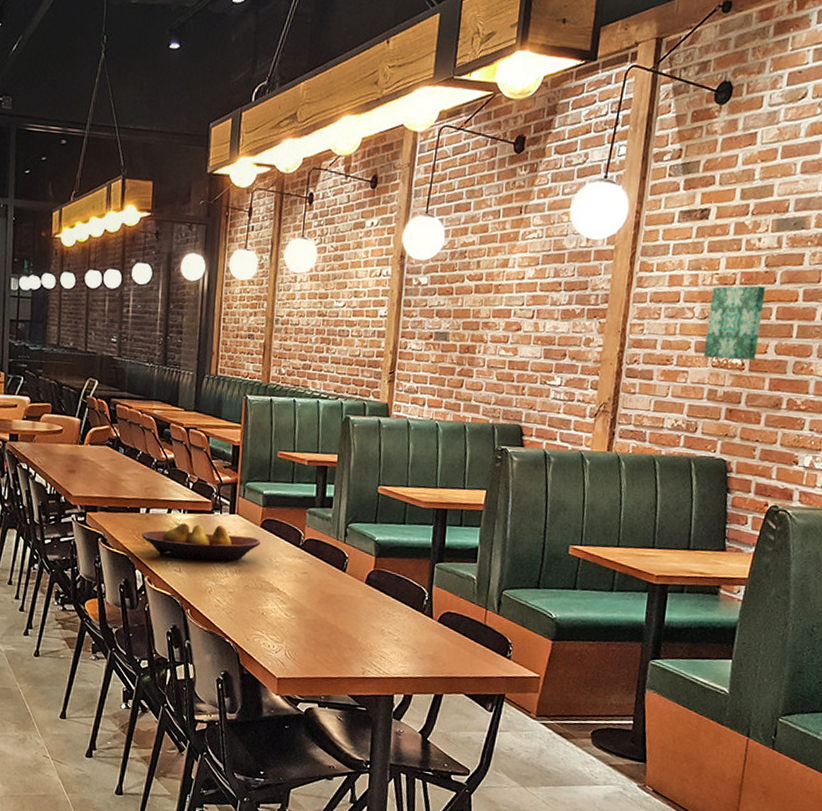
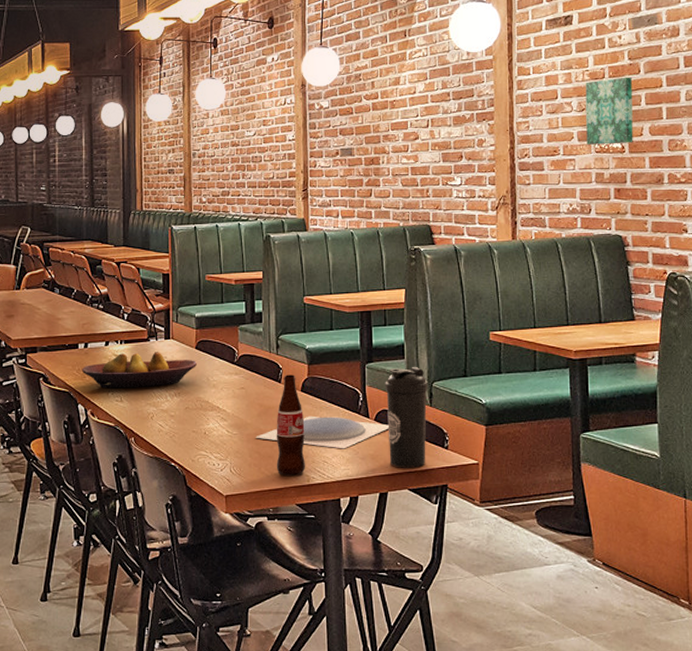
plate: none [314,609,452,647] -> present [255,416,389,449]
bottle: none [332,564,366,667] -> present [276,374,306,476]
water bottle: none [448,571,498,674] -> present [385,366,428,468]

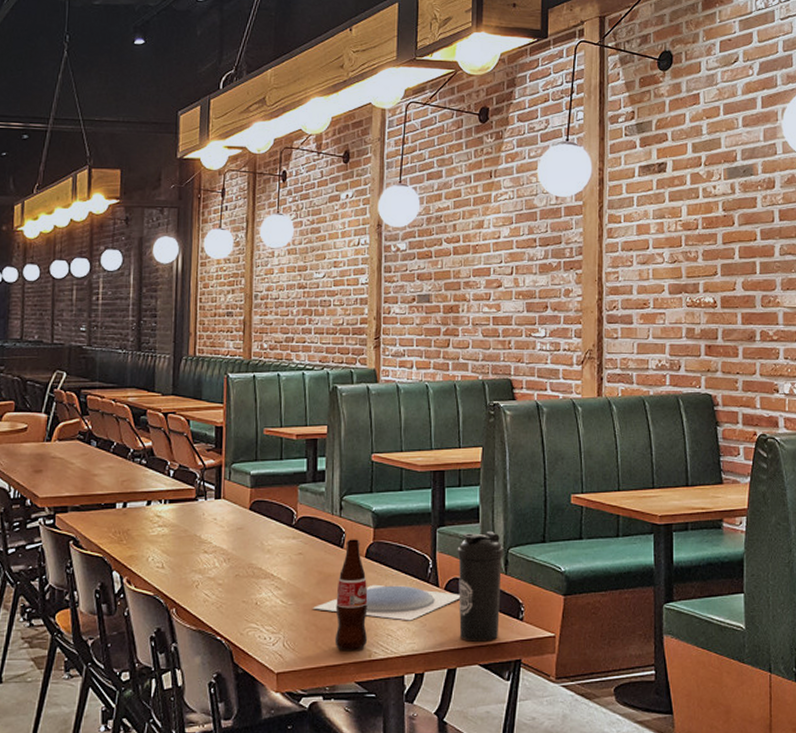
fruit bowl: present [82,352,197,389] -> none [119,513,250,554]
wall art: present [585,77,633,145] -> none [678,228,726,299]

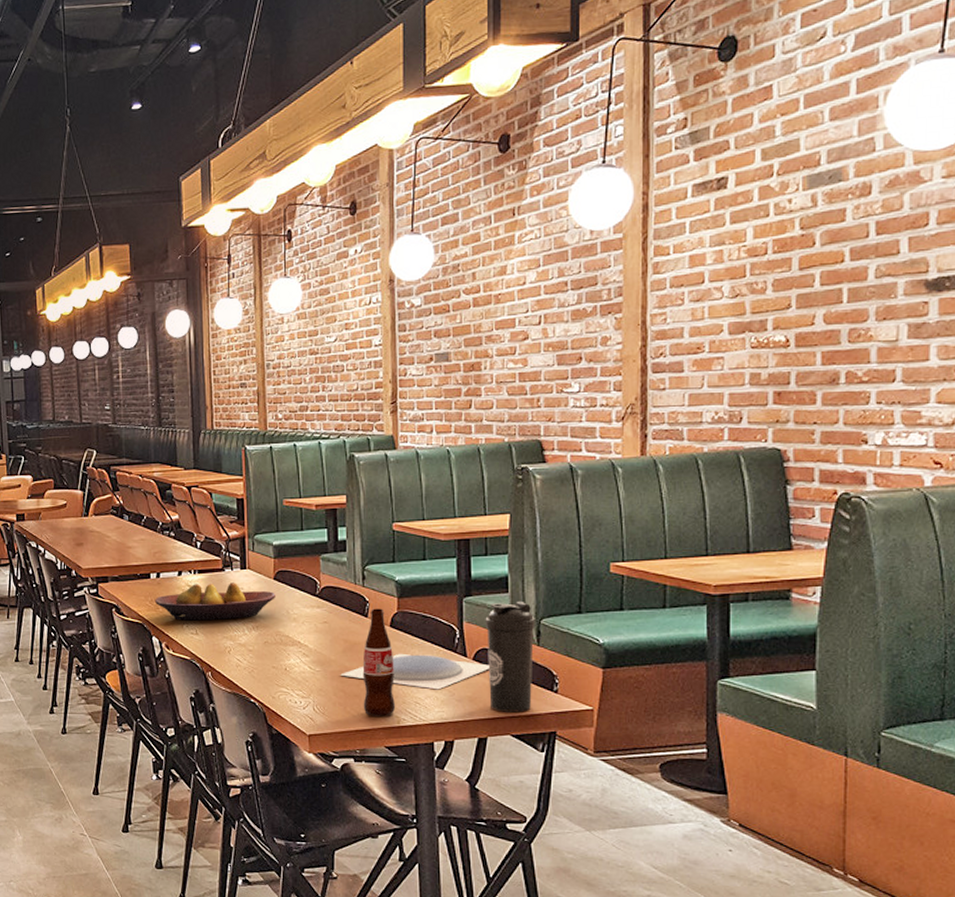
fruit bowl: none [119,513,250,554] -> present [155,582,275,621]

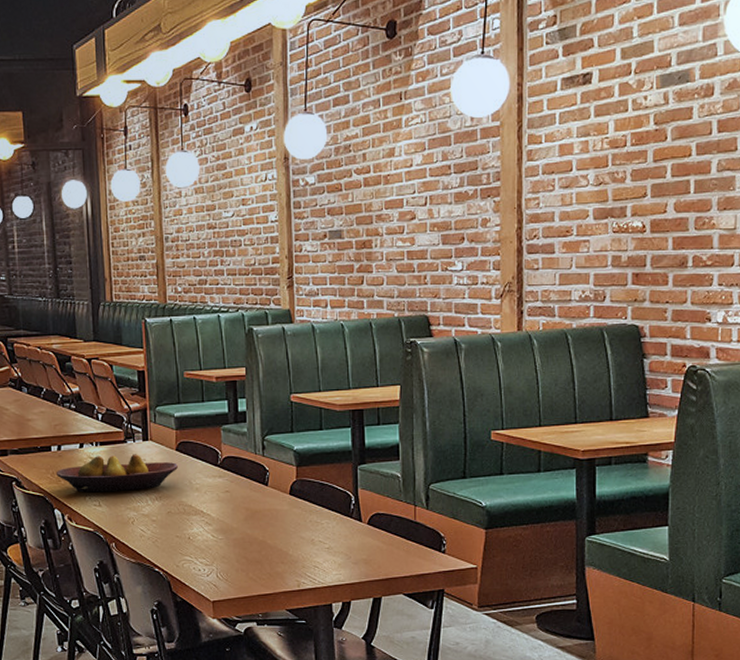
plate: present [340,653,489,690] -> none [242,519,383,554]
bottle: present [362,608,396,716] -> none [263,477,296,581]
water bottle: present [485,601,535,712] -> none [378,467,424,573]

